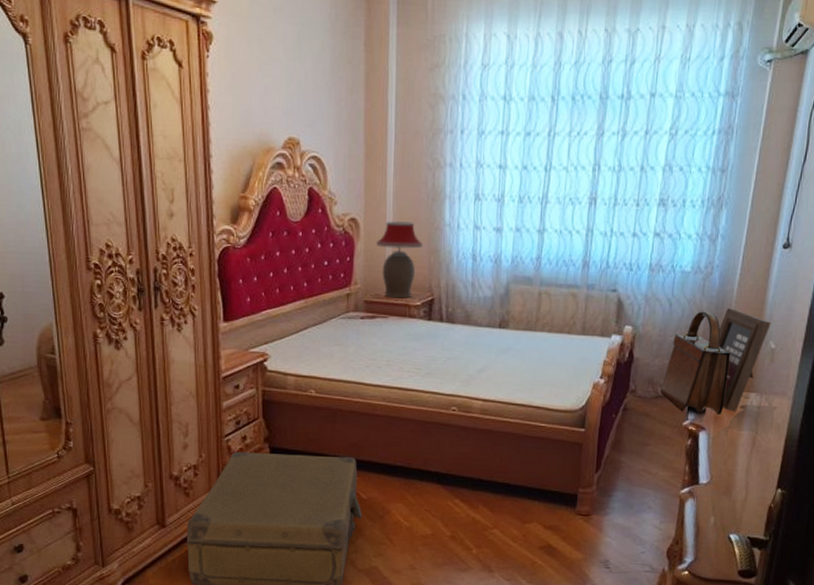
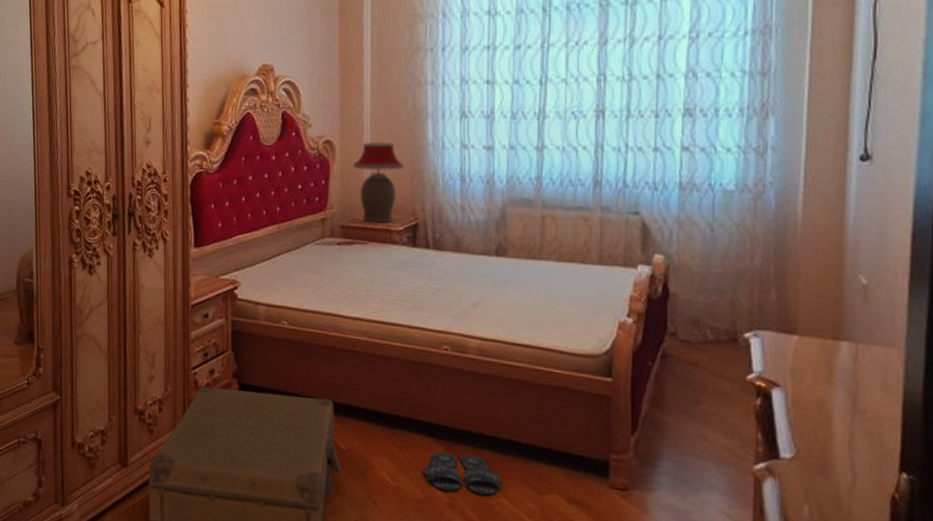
slippers: none [432,495,494,528] -> present [423,451,501,497]
handbag: present [660,311,731,416] -> none [710,237,805,369]
picture frame: present [718,308,771,412] -> none [783,234,857,366]

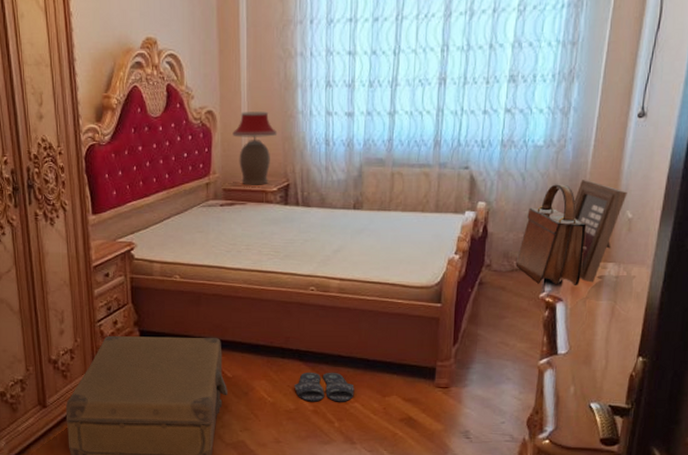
handbag: none [710,237,805,369] -> present [515,184,587,286]
picture frame: none [783,234,857,366] -> present [573,180,628,283]

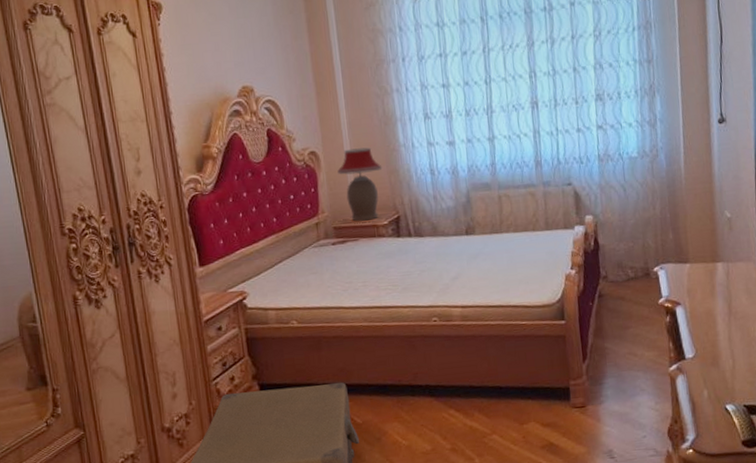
slippers: present [294,372,355,402] -> none [428,404,491,440]
handbag: present [515,184,587,286] -> none [630,191,694,291]
picture frame: present [573,180,628,283] -> none [675,185,723,284]

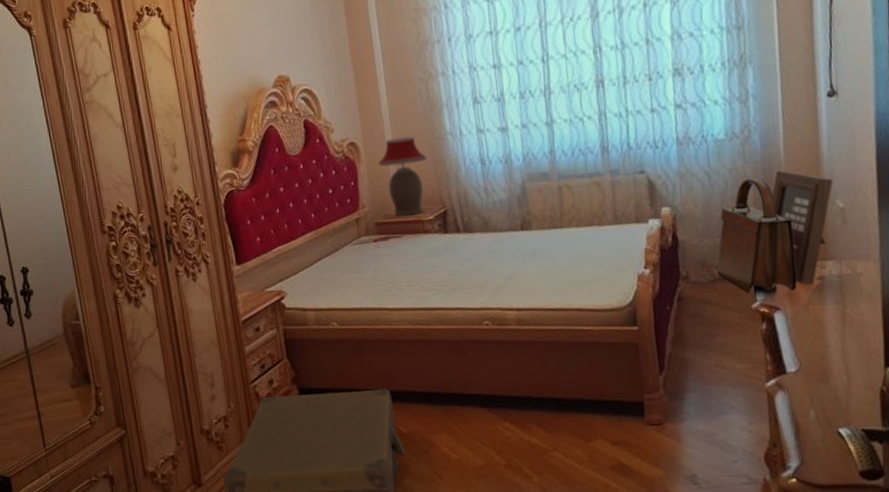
handbag: none [630,191,694,291] -> present [716,178,797,293]
picture frame: none [675,185,723,284] -> present [772,171,834,286]

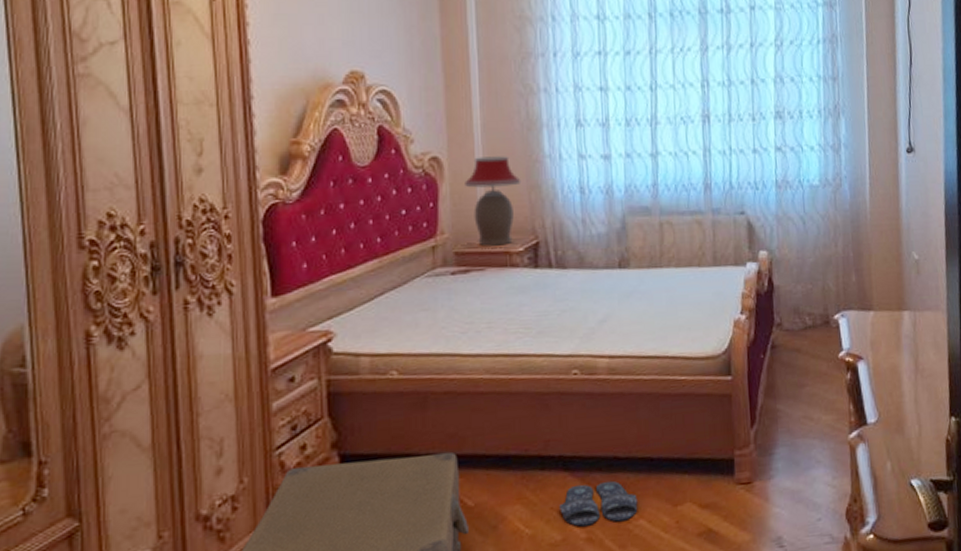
slippers: none [480,417,552,455] -> present [559,480,638,527]
handbag: present [716,178,797,293] -> none [808,226,878,342]
picture frame: present [772,171,834,286] -> none [858,220,910,335]

